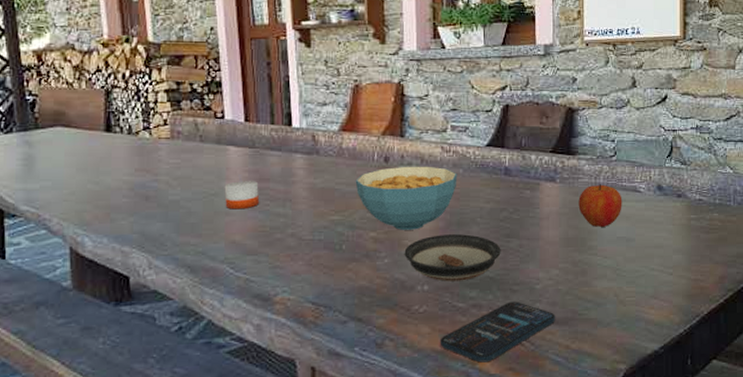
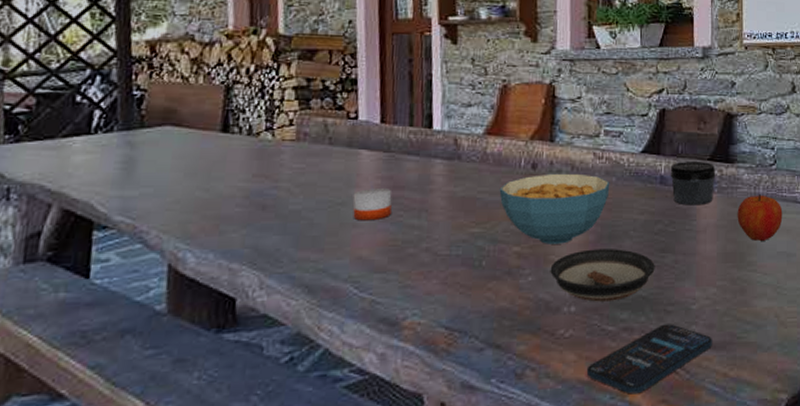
jar: none [514,154,558,195] -> present [670,162,716,206]

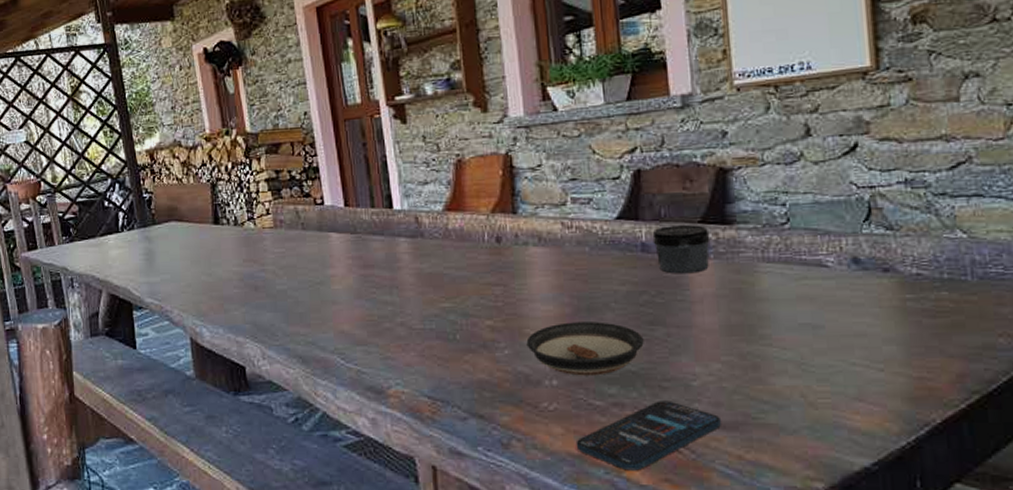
candle: present [352,186,392,221] -> none [329,266,365,298]
cereal bowl: present [499,173,610,244] -> none [465,245,584,318]
apple: present [737,194,783,242] -> none [741,259,804,313]

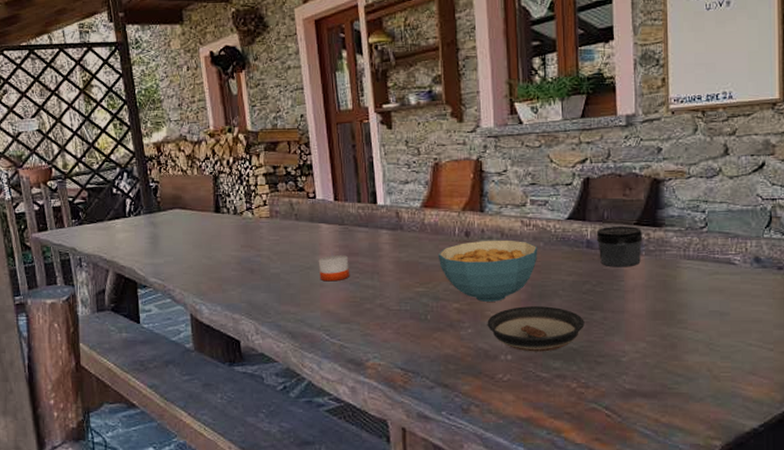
candle: none [329,266,365,298] -> present [318,253,349,282]
cereal bowl: none [465,245,584,318] -> present [438,240,538,302]
smartphone: present [576,401,721,471] -> none [524,373,643,432]

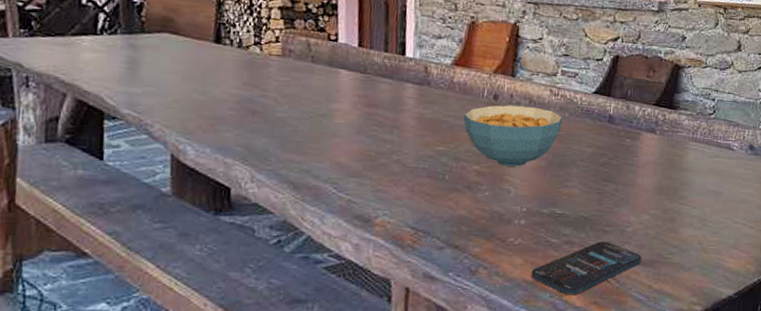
candle: present [318,253,349,282] -> none [332,102,368,133]
saucer: present [487,306,585,352] -> none [505,173,598,219]
smartphone: none [524,373,643,432] -> present [531,241,642,295]
jar: present [596,226,643,268] -> none [618,104,660,144]

